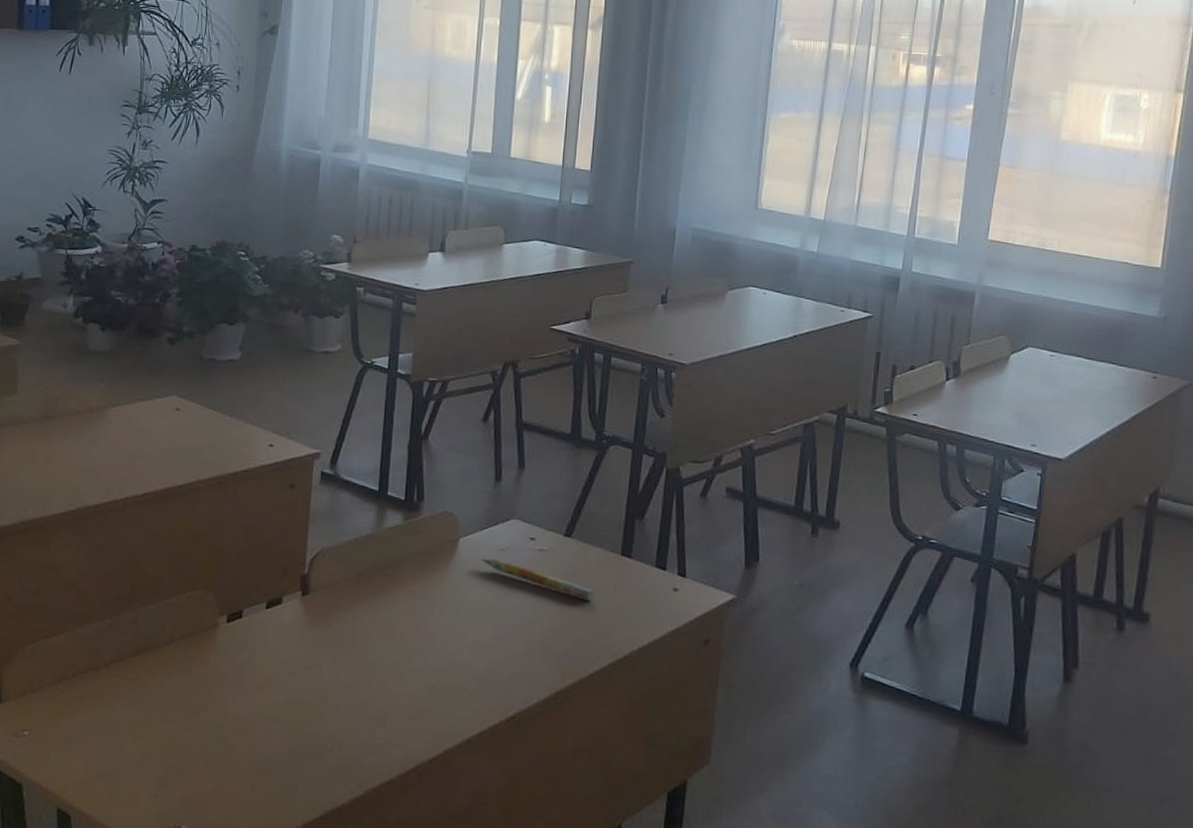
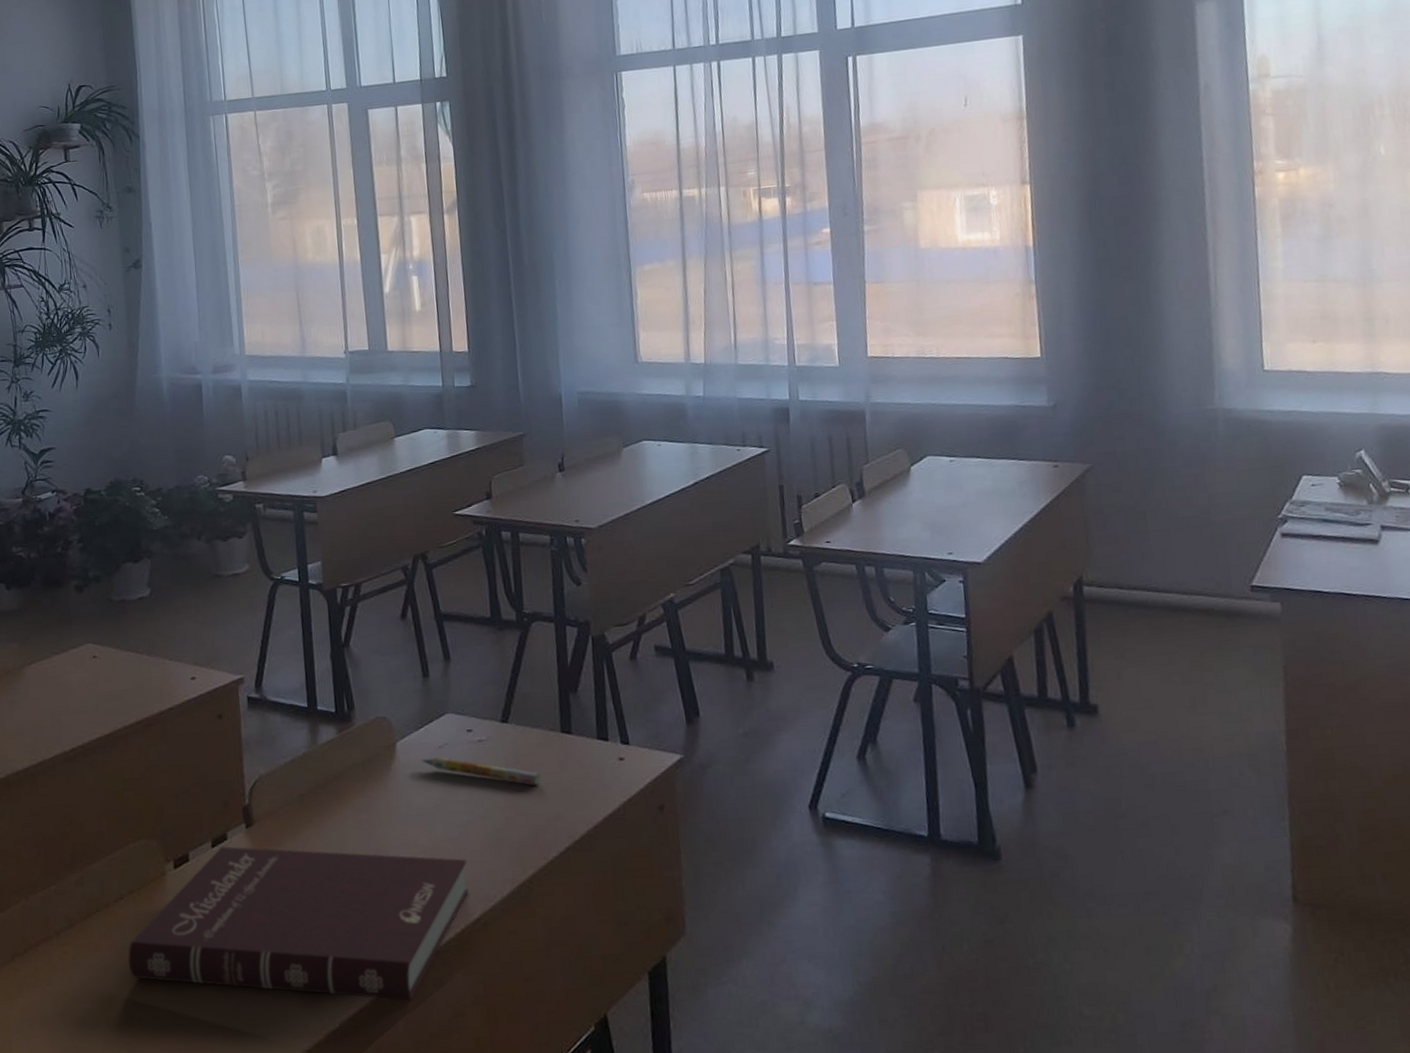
book: none [170,609,510,782] -> present [128,846,469,1001]

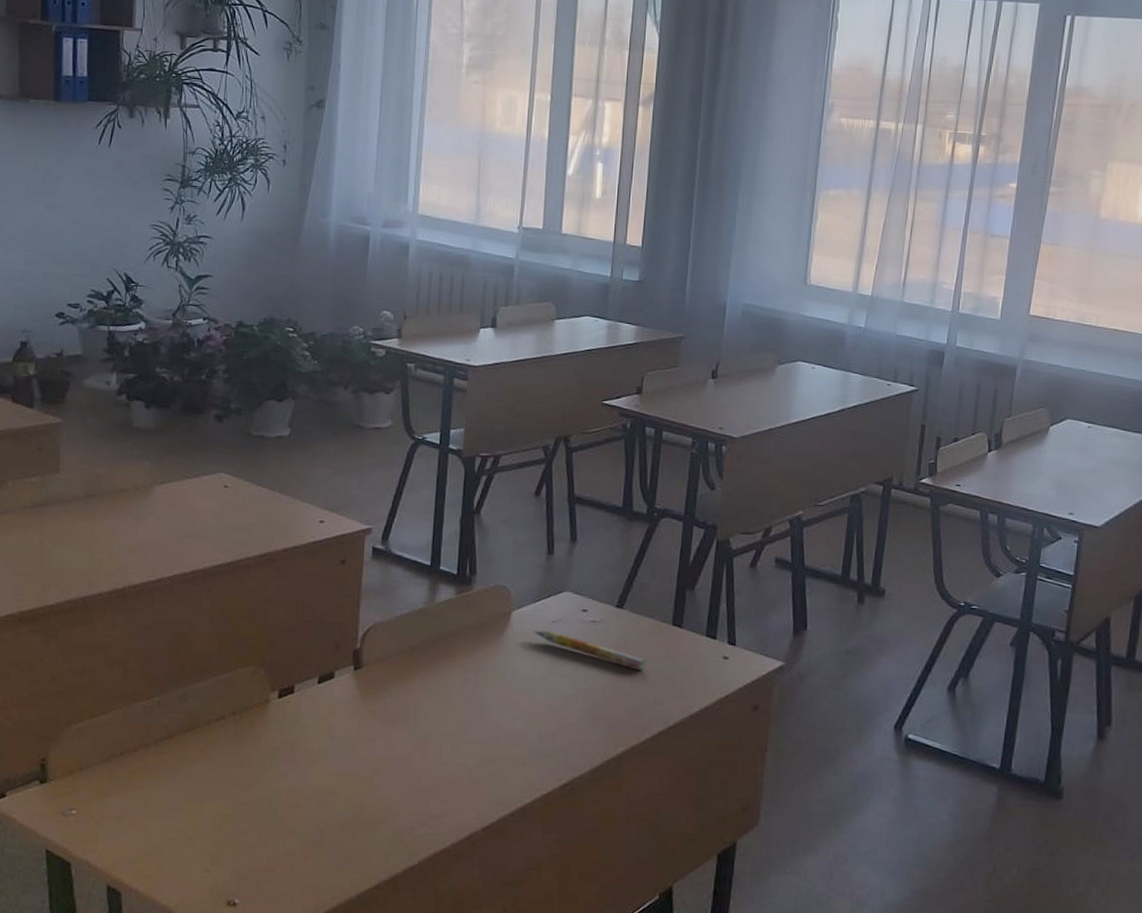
book: present [128,846,469,1001] -> none [221,684,563,849]

